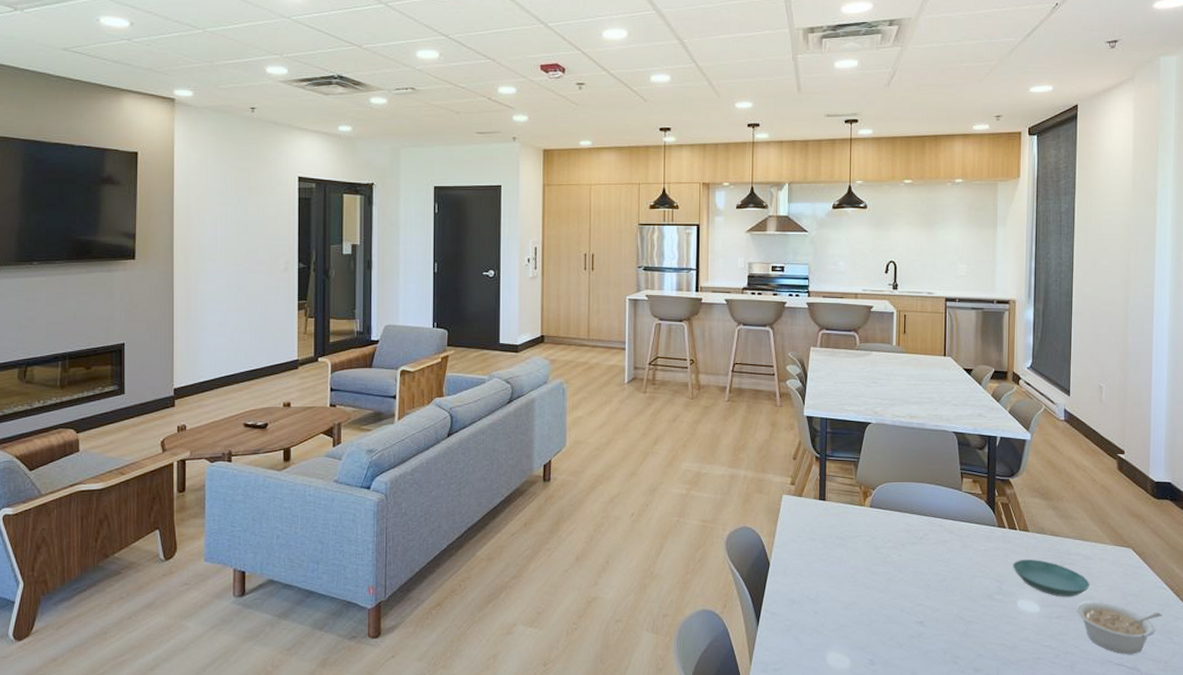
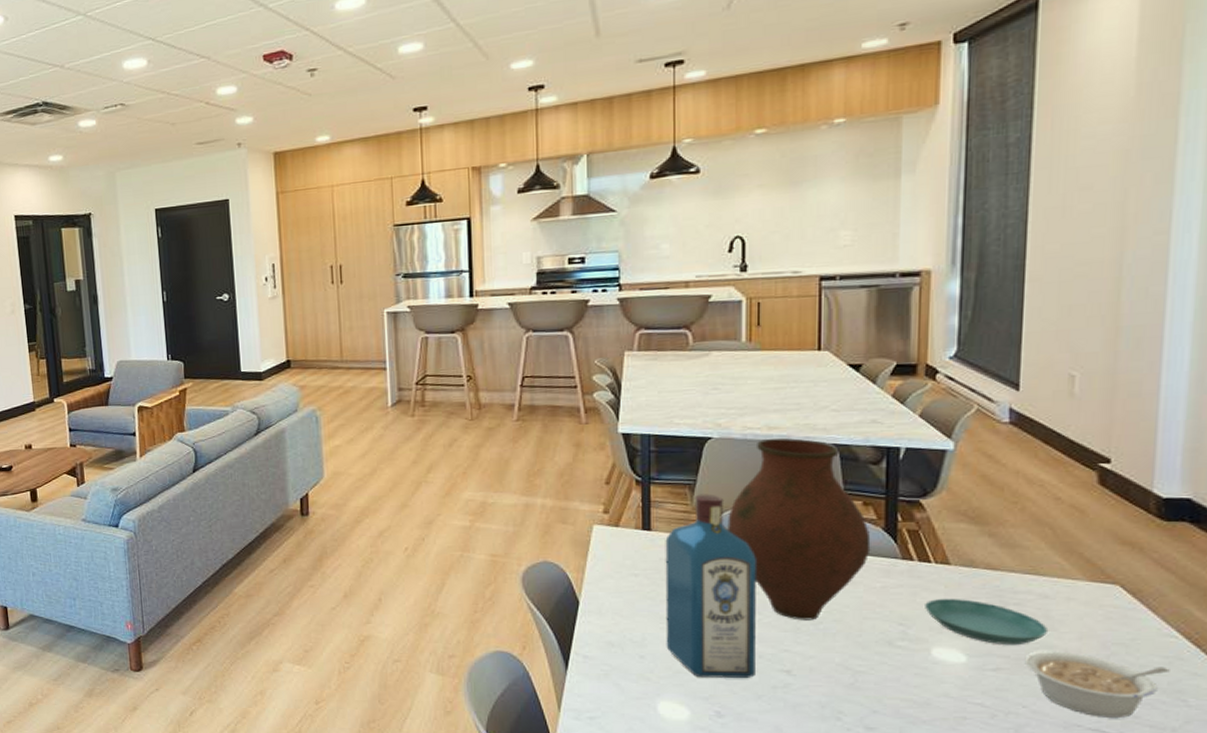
liquor: none [834,470,900,630] -> present [665,494,756,678]
vase: none [881,426,978,579] -> present [728,438,871,620]

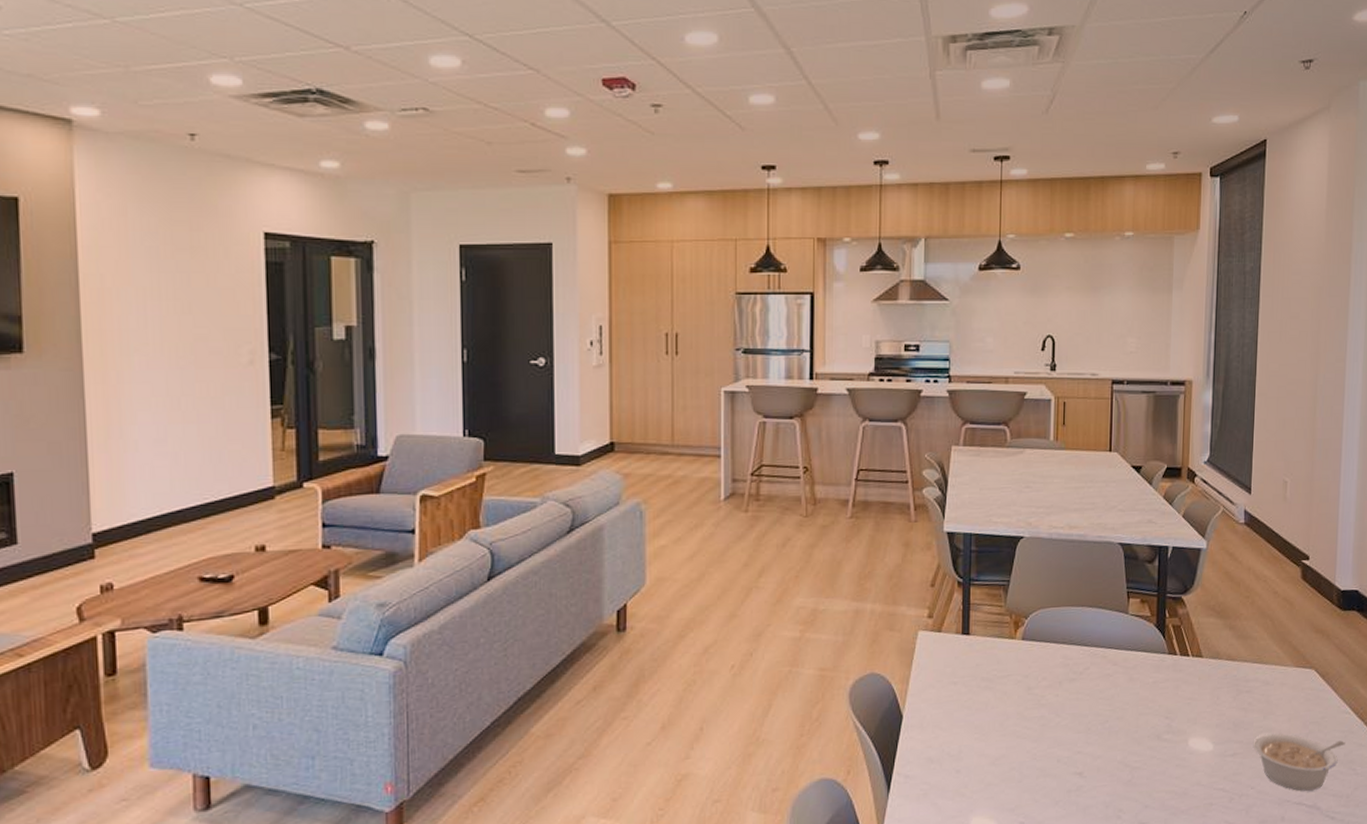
liquor: present [665,494,756,678] -> none [979,594,1057,788]
vase: present [728,438,871,620] -> none [1034,537,1146,721]
saucer: present [925,598,1047,646] -> none [1184,689,1268,731]

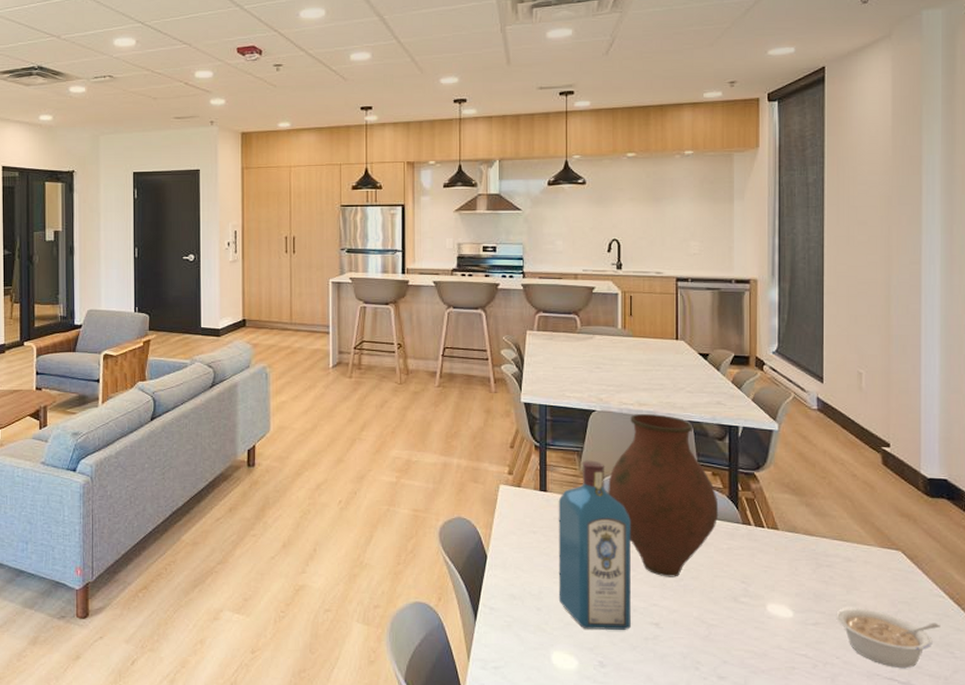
liquor: none [979,594,1057,788] -> present [558,460,631,630]
vase: none [1034,537,1146,721] -> present [608,414,719,577]

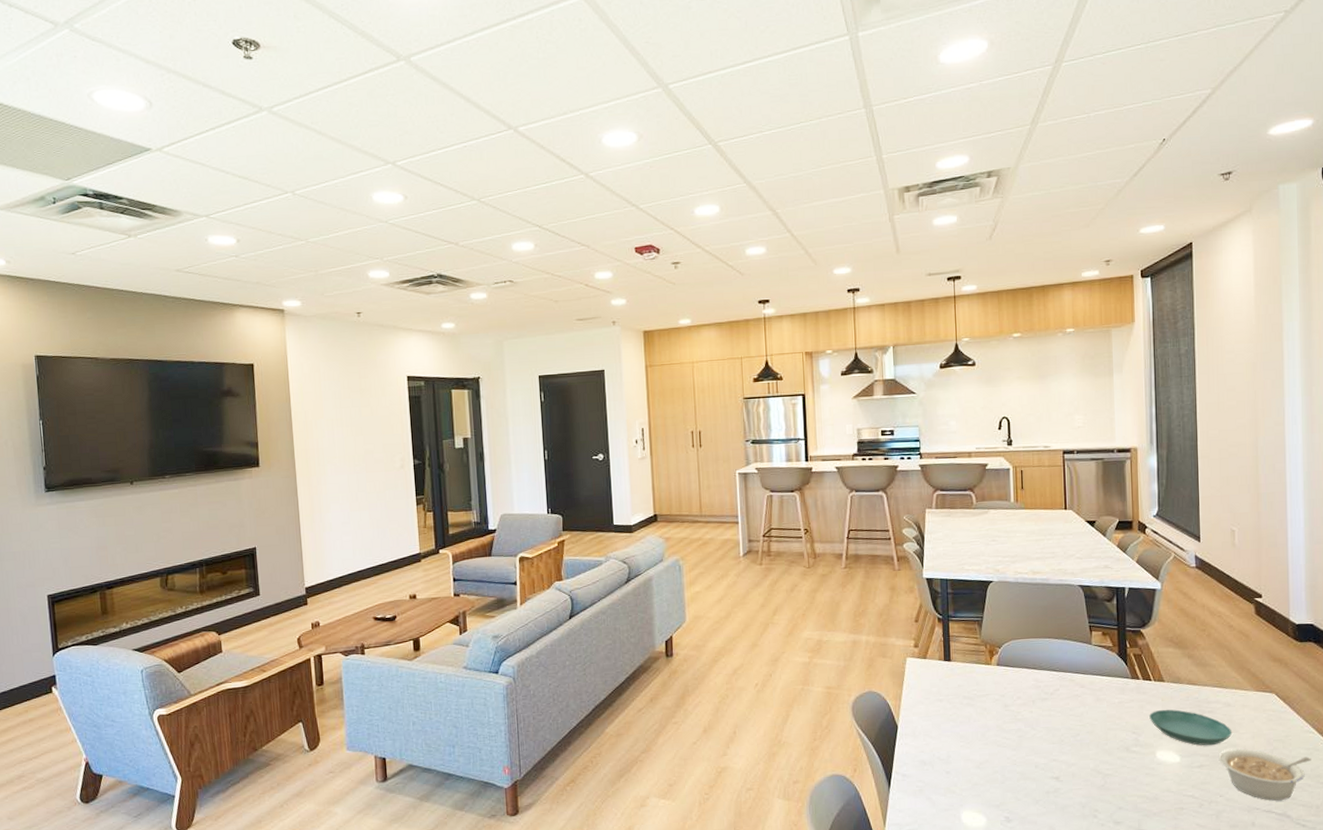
liquor: present [558,460,631,630] -> none [962,628,1033,788]
vase: present [608,414,719,577] -> none [1007,581,1110,734]
saucer: none [761,559,851,603] -> present [1149,709,1232,746]

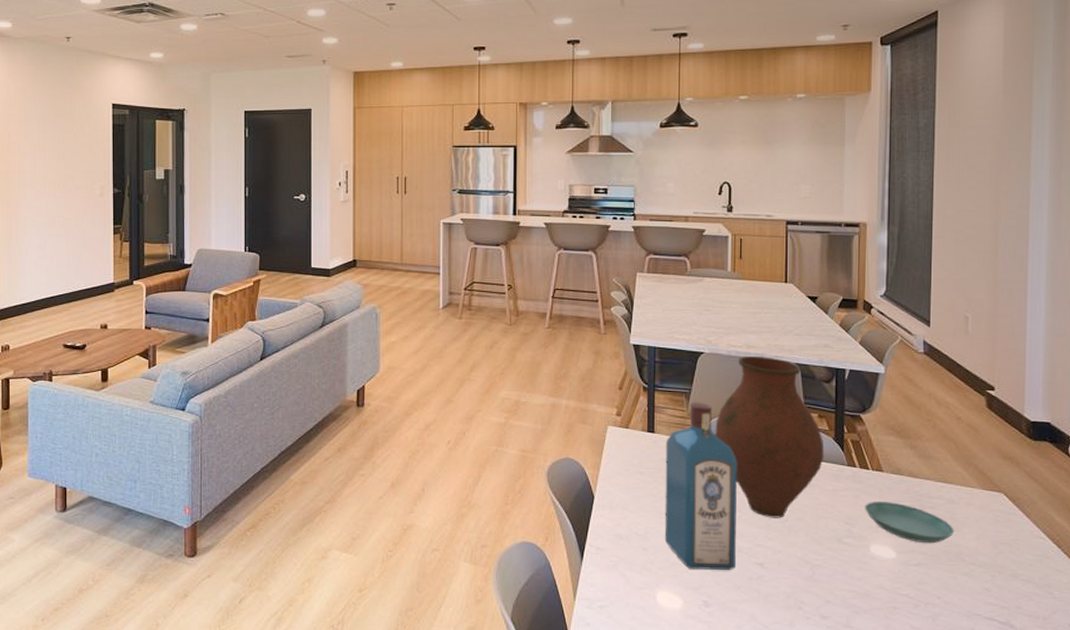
liquor: none [962,628,1033,788] -> present [664,402,737,570]
vase: none [1007,581,1110,734] -> present [715,356,824,518]
legume: present [1218,748,1311,801] -> none [938,549,1040,608]

